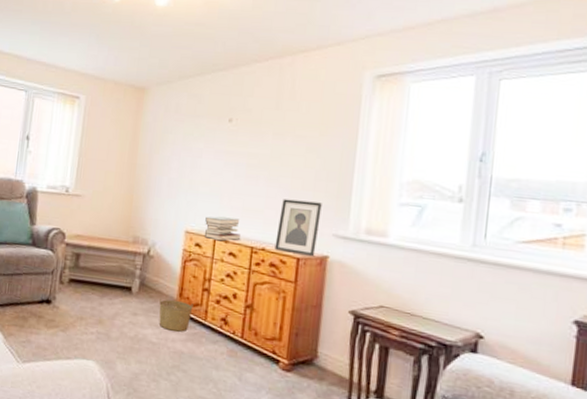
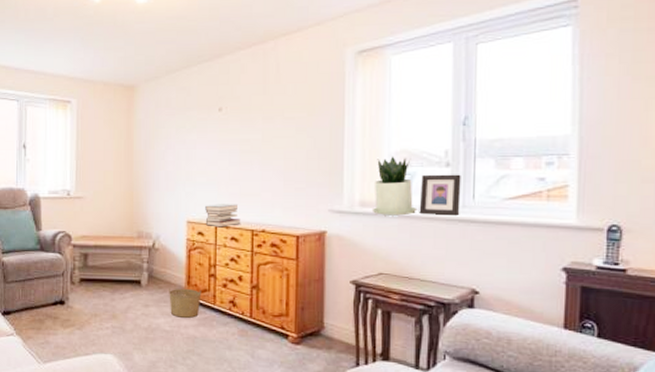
picture frame: present [275,199,322,257] -> none [274,180,316,233]
planter: none [377,185,426,249] -> present [371,156,418,216]
picture frame: none [427,208,474,255] -> present [419,174,461,217]

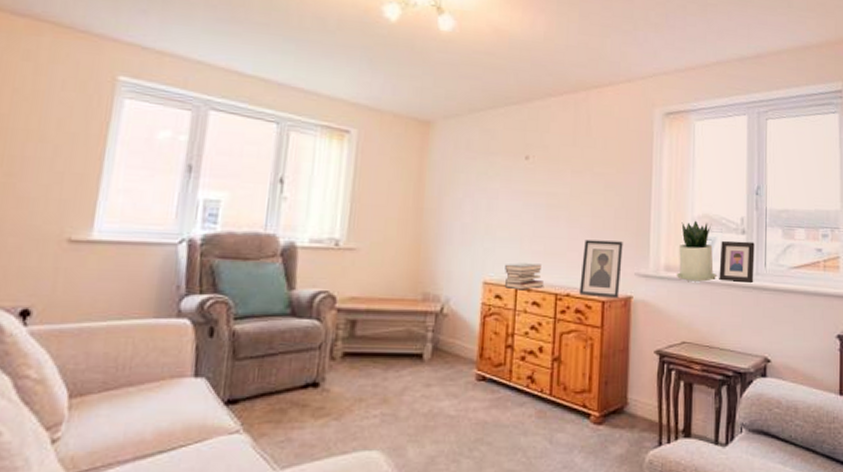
basket: present [169,289,202,318] -> none [456,363,496,399]
picture frame: none [274,180,316,233] -> present [579,239,623,299]

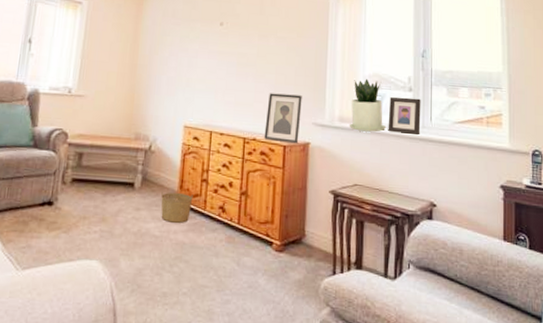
basket: none [456,363,496,399] -> present [161,192,193,223]
books: present [504,263,544,290] -> none [201,111,235,134]

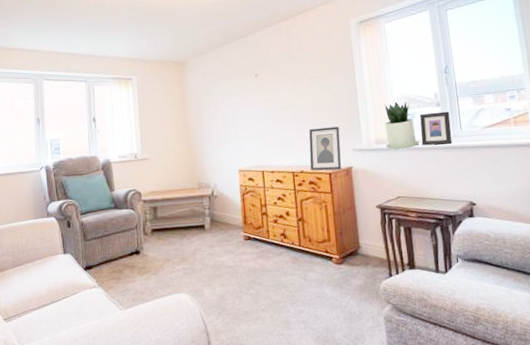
basket: present [161,192,193,223] -> none [229,227,257,253]

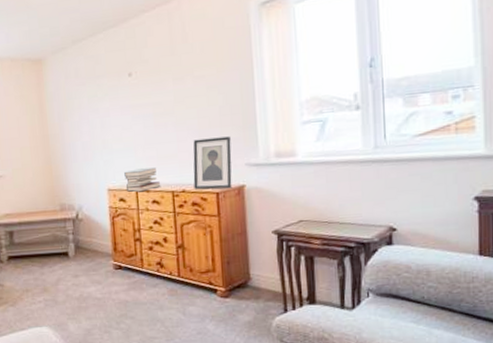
books: none [252,152,284,173] -> present [124,167,161,193]
planter: present [384,101,420,150] -> none [287,104,332,164]
picture frame: present [420,111,453,146] -> none [333,116,373,159]

